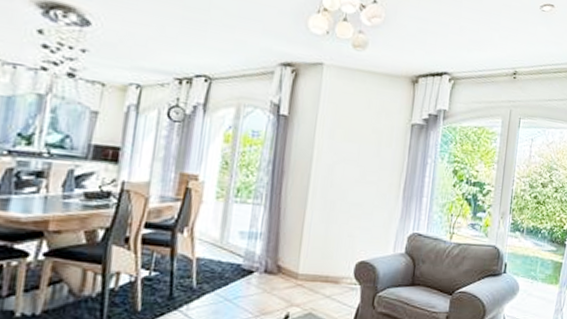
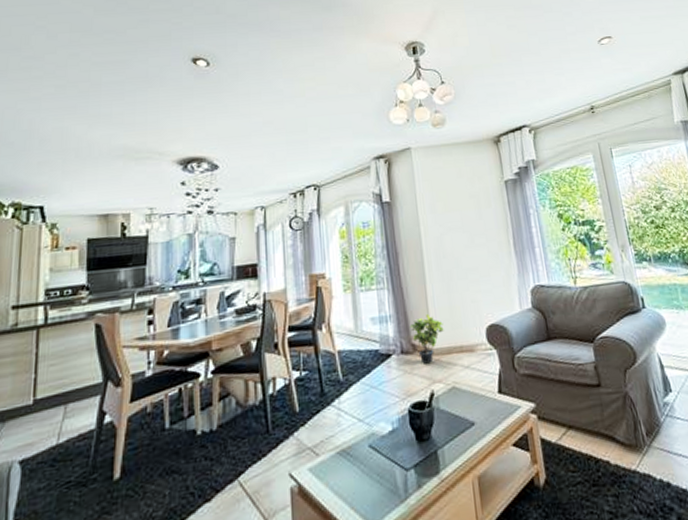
potted plant: none [279,240,315,287] -> present [409,315,444,364]

